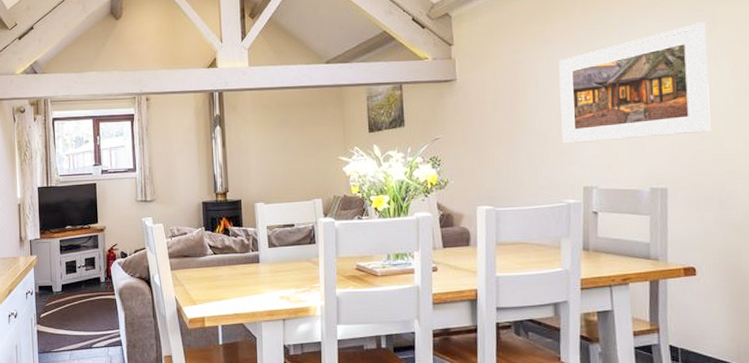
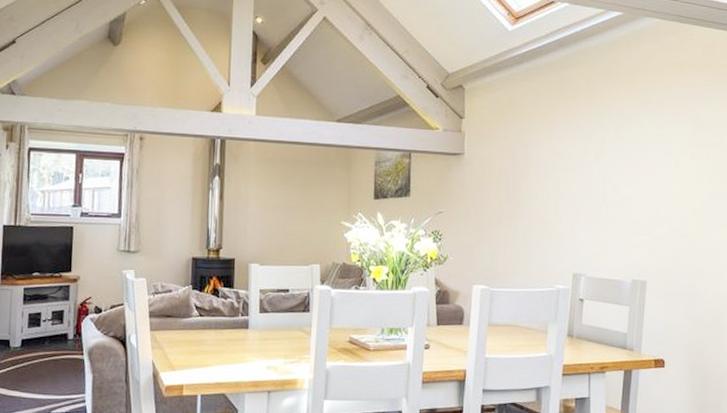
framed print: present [559,22,711,144] -> none [558,125,691,230]

